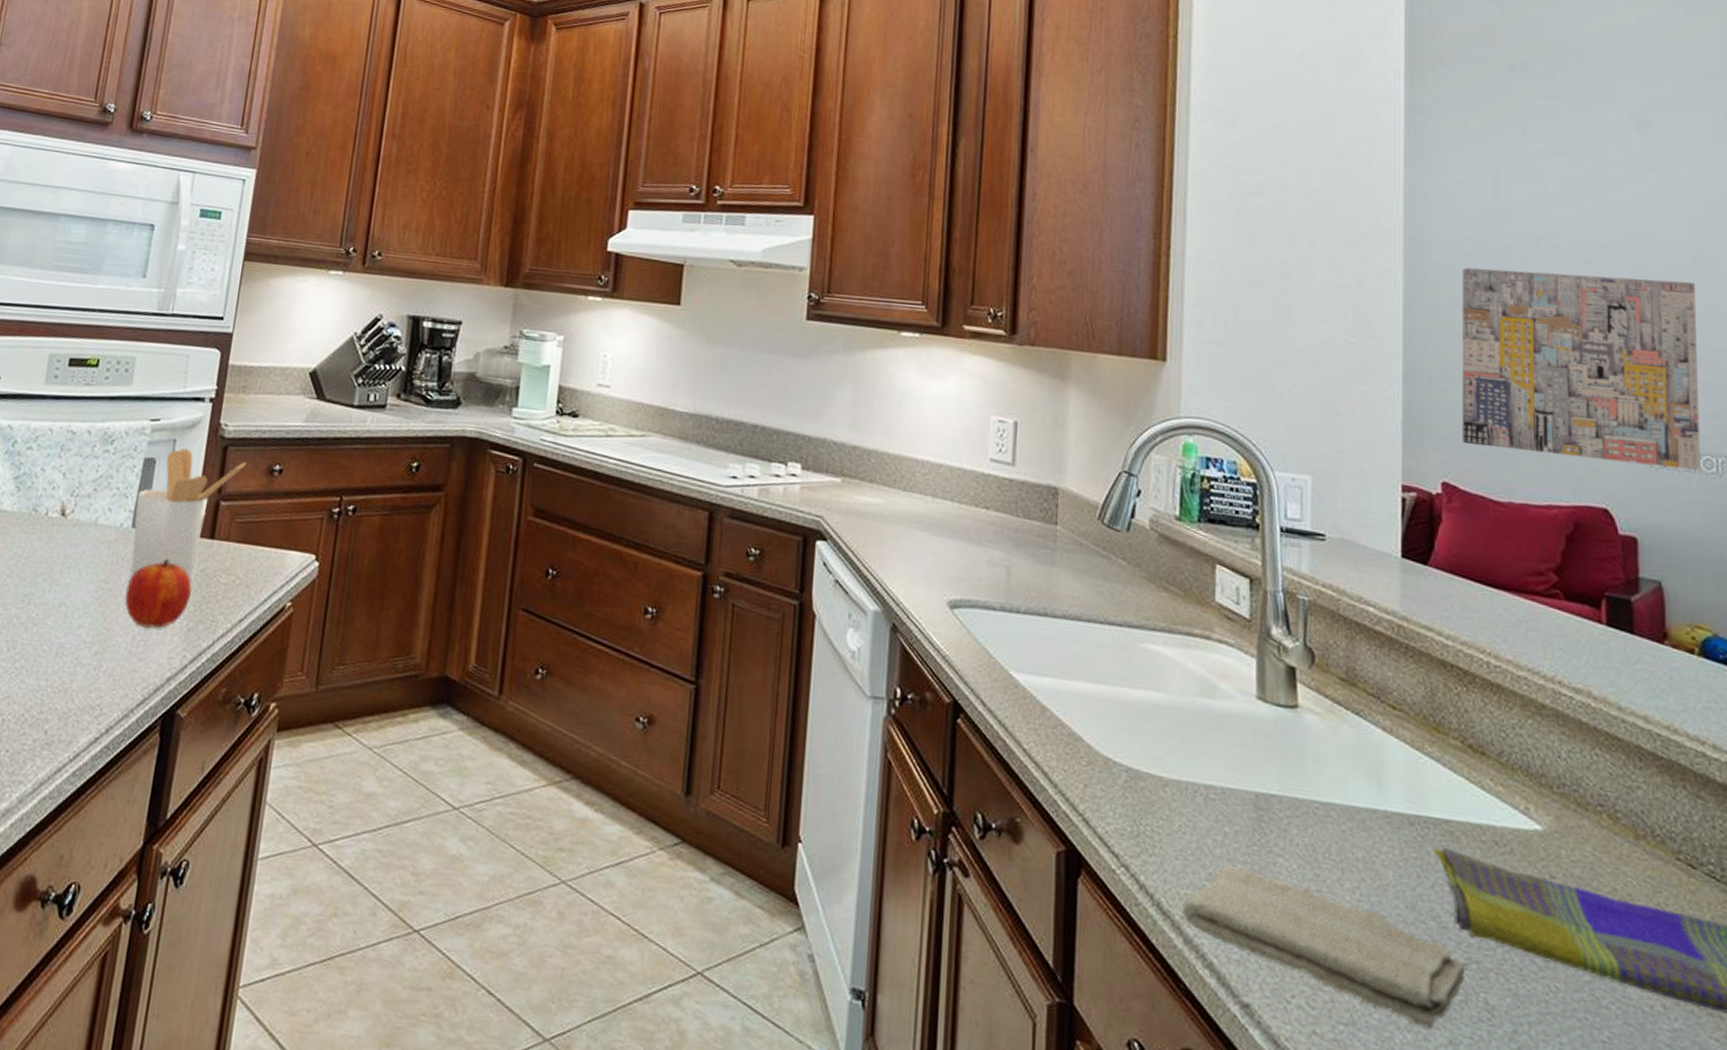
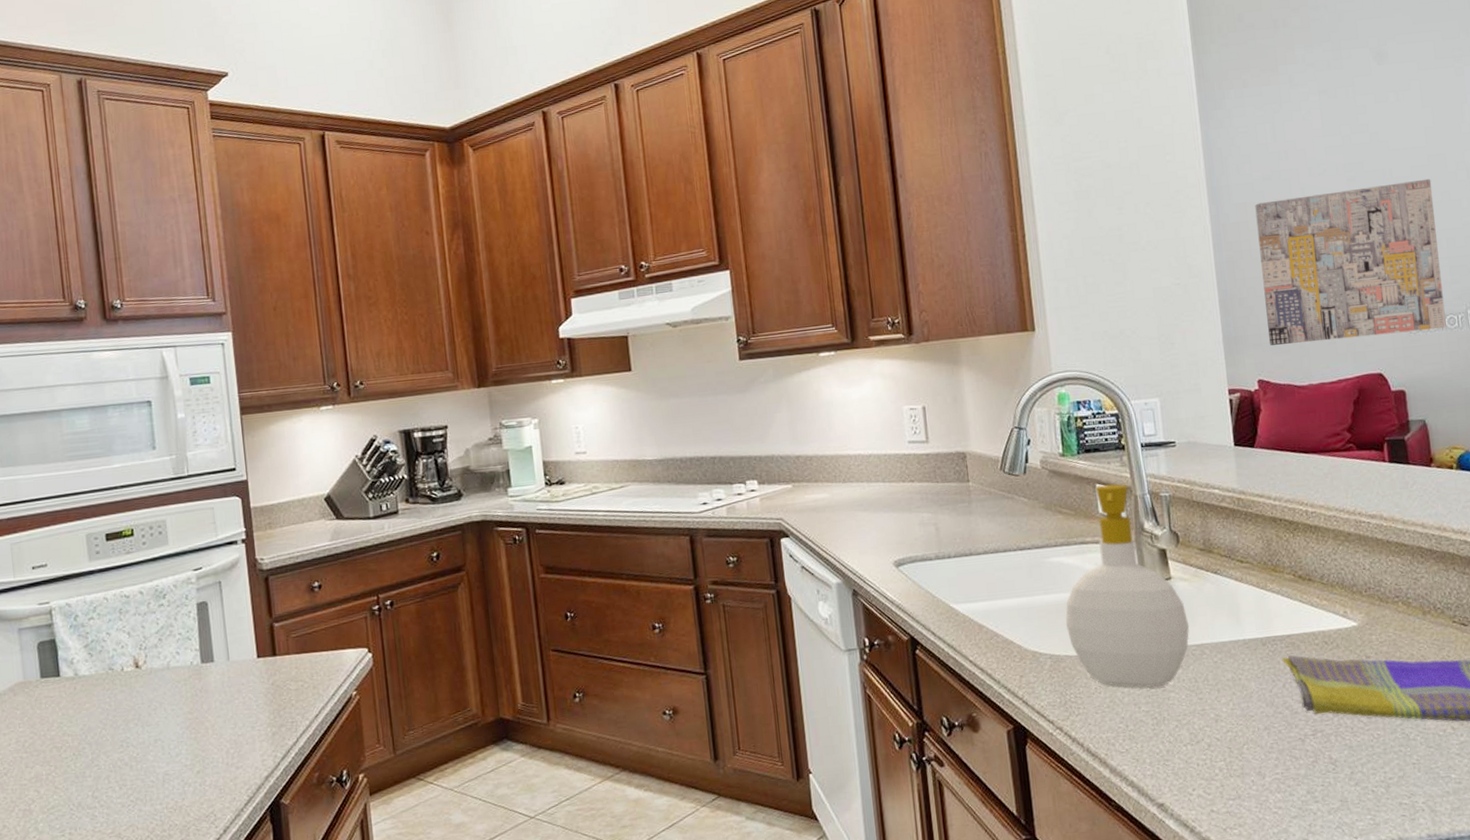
fruit: present [124,559,193,629] -> none [210,681,268,742]
utensil holder: present [130,448,247,581] -> none [199,586,289,706]
soap bottle: none [1152,567,1315,847] -> present [1065,483,1190,688]
washcloth: present [1183,865,1466,1029] -> none [1106,706,1314,787]

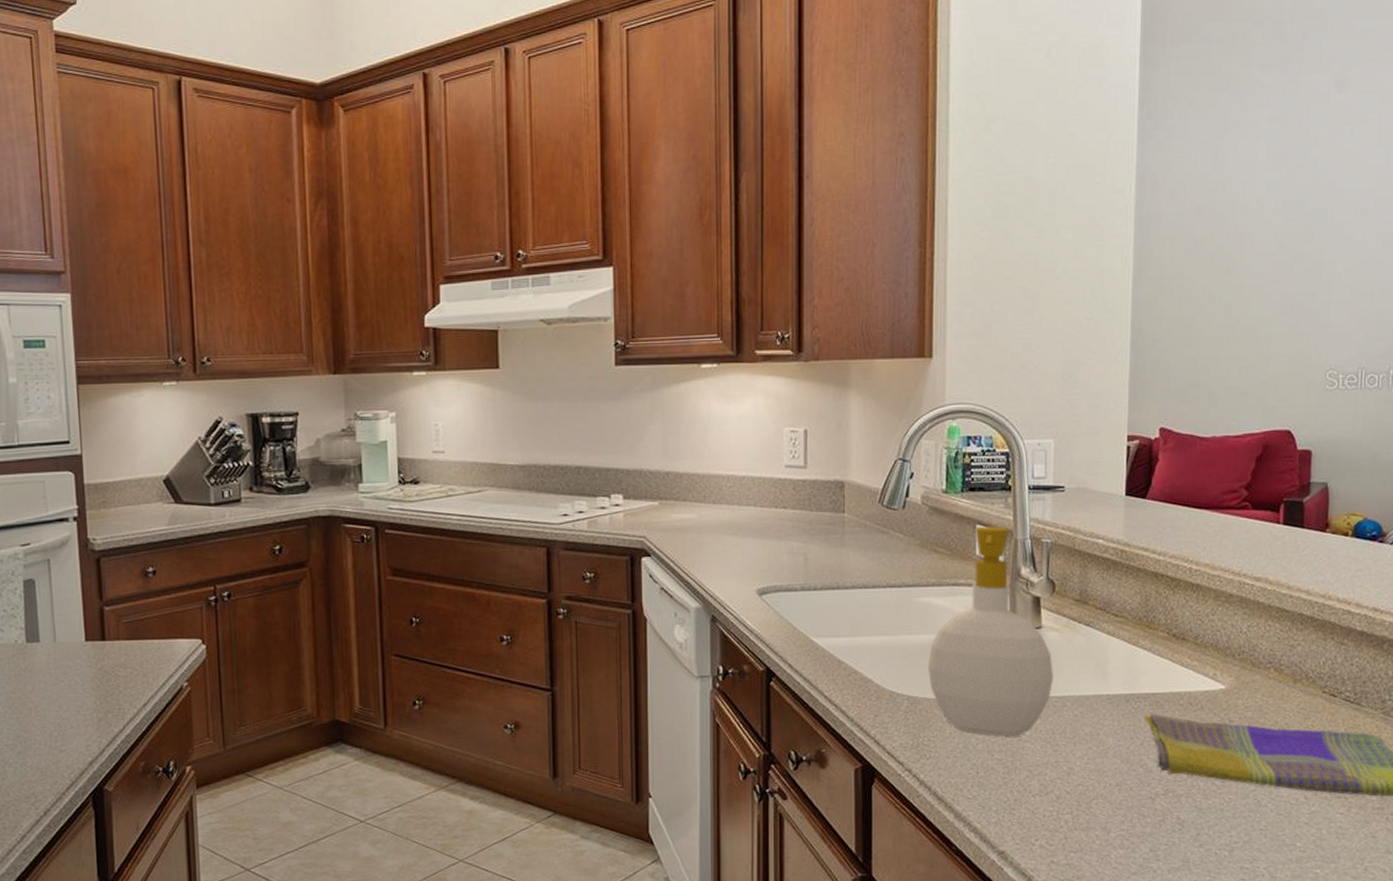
wall art: present [1255,178,1447,345] -> none [1177,224,1375,393]

